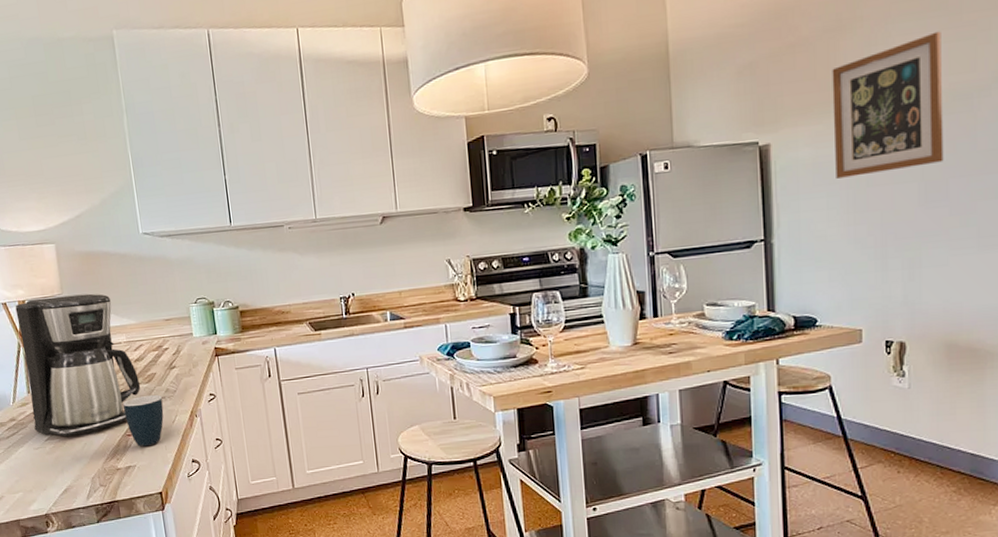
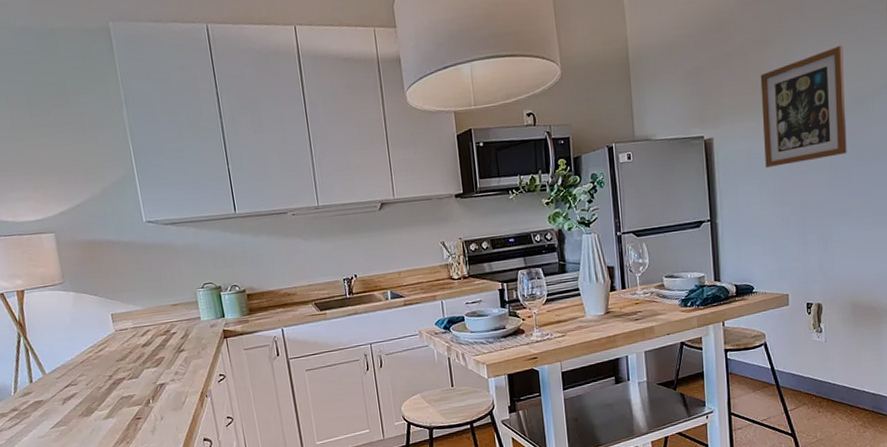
coffee maker: present [15,293,141,437] -> none [13,281,149,424]
mug: present [123,394,164,447] -> none [132,377,174,429]

